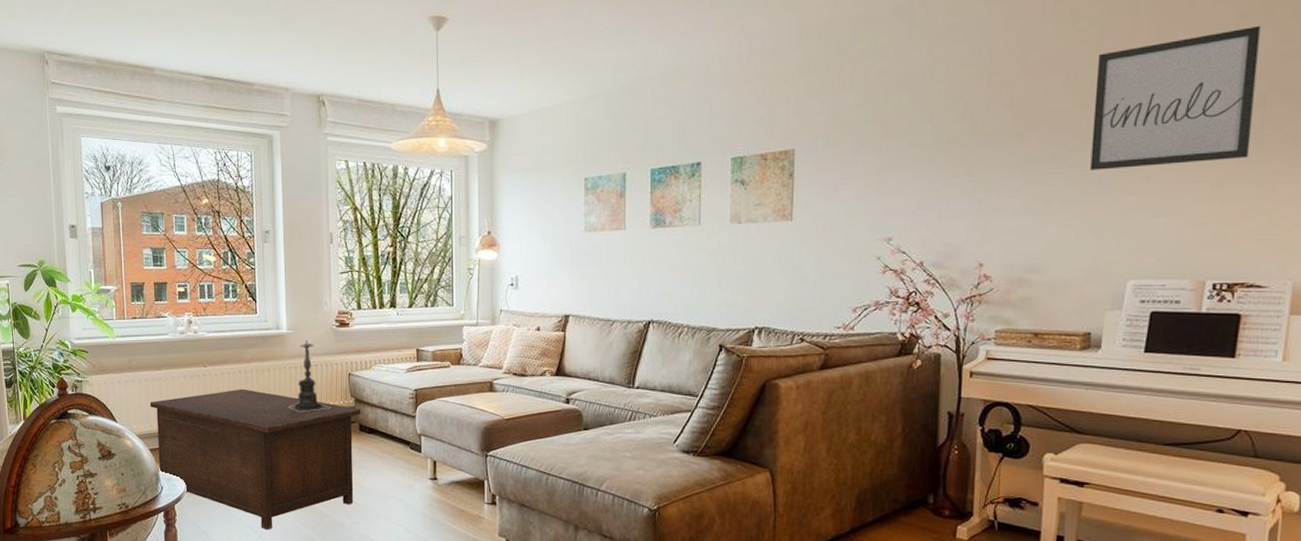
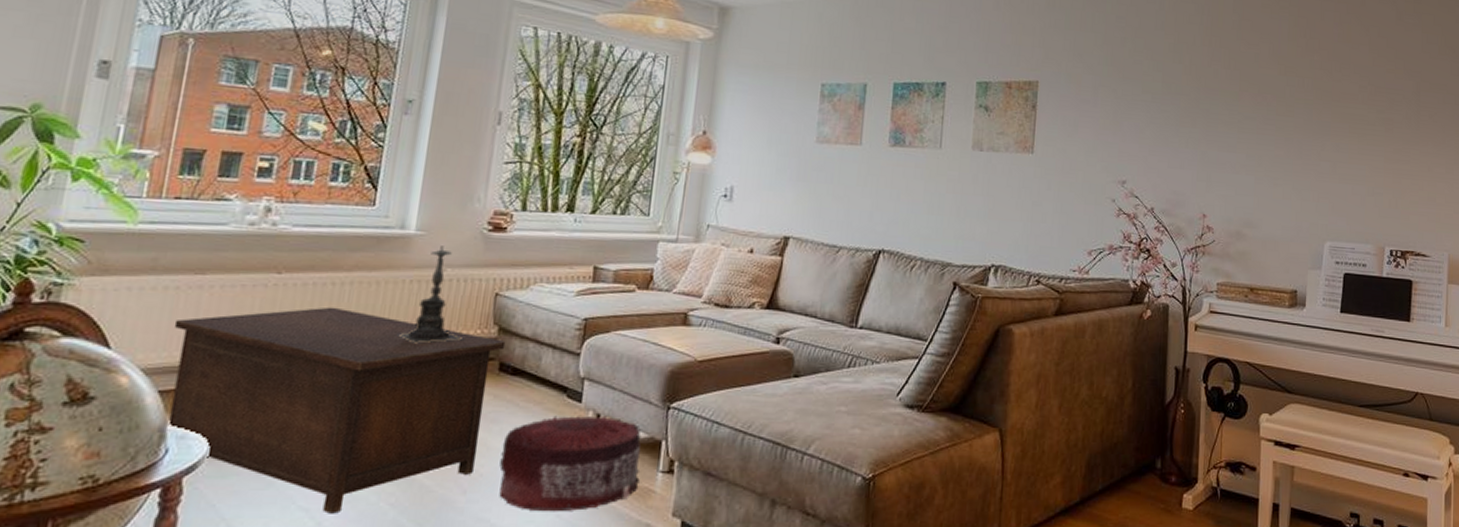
pouf: none [370,462,472,532] -> present [499,415,641,512]
wall art: present [1090,25,1261,170] -> none [1293,26,1413,139]

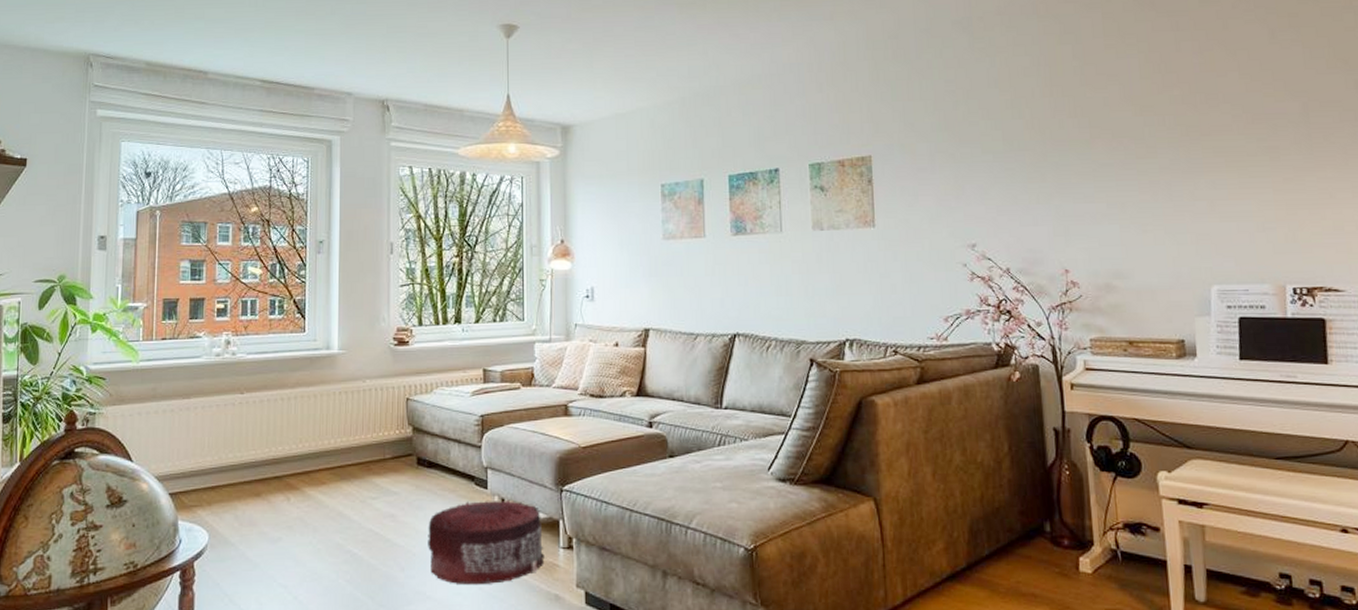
cabinet: present [169,307,506,514] -> none [173,418,420,589]
candle holder: present [396,246,465,344] -> none [334,361,388,445]

